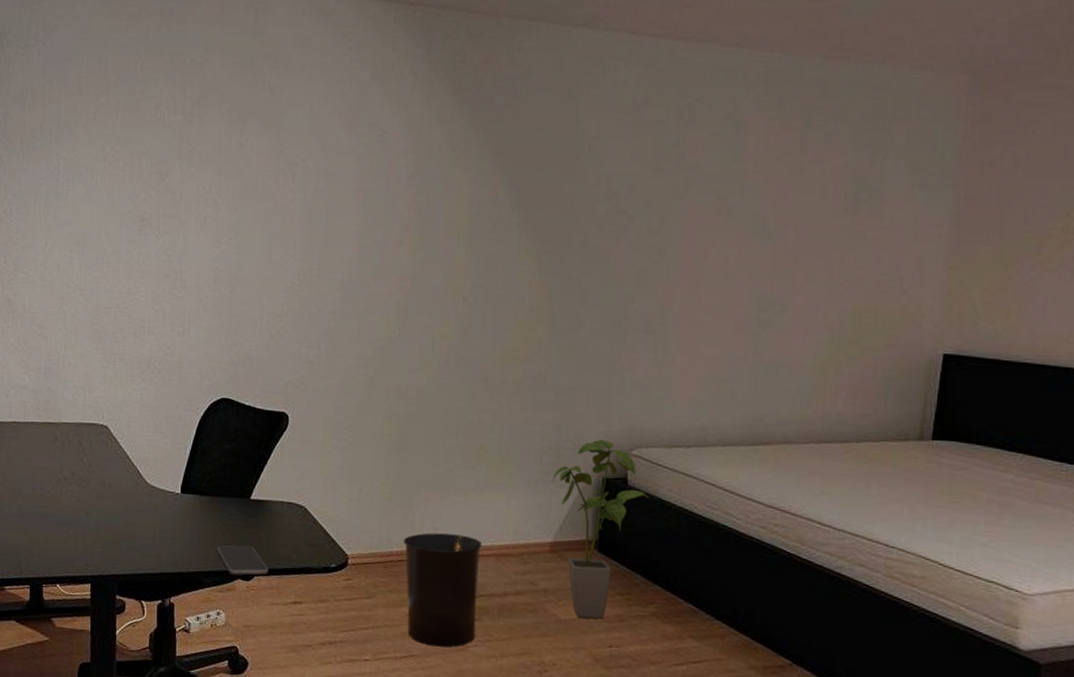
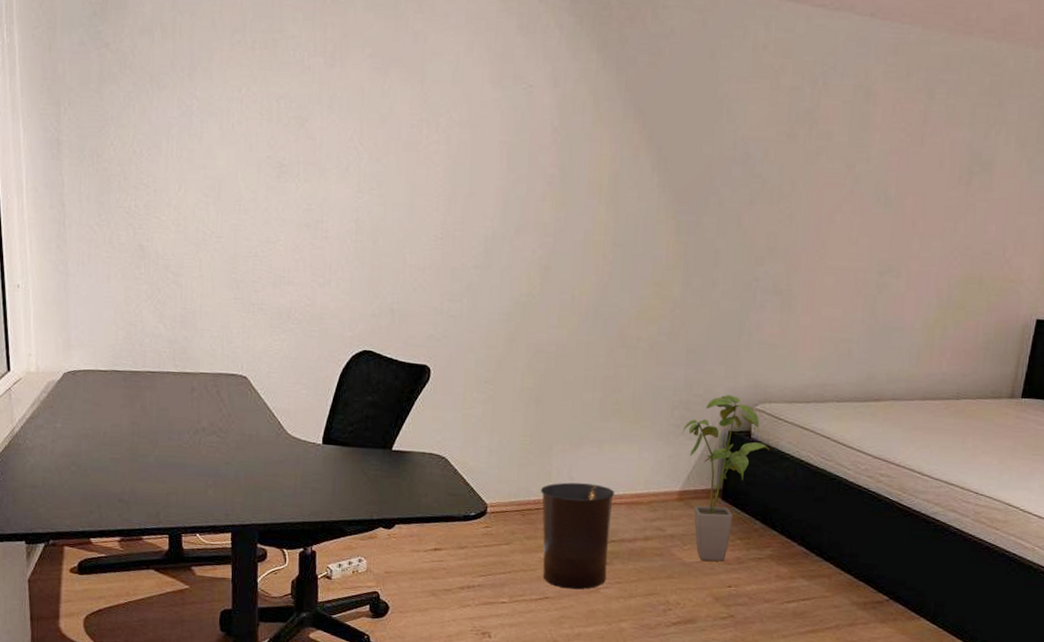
mobile phone: present [216,545,268,576] -> none [358,495,410,525]

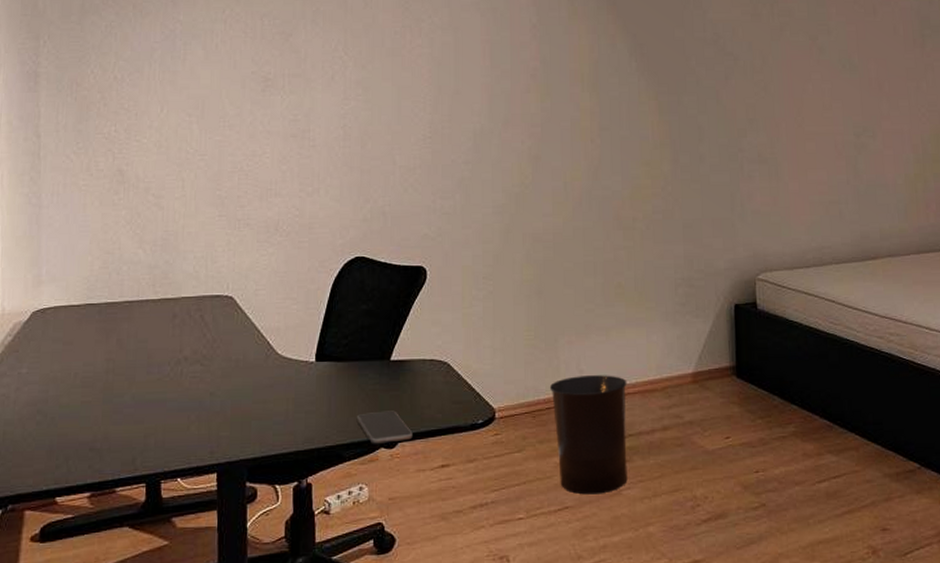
mobile phone: none [358,495,410,525] -> present [356,410,413,445]
house plant: present [682,395,771,562] -> none [688,267,779,446]

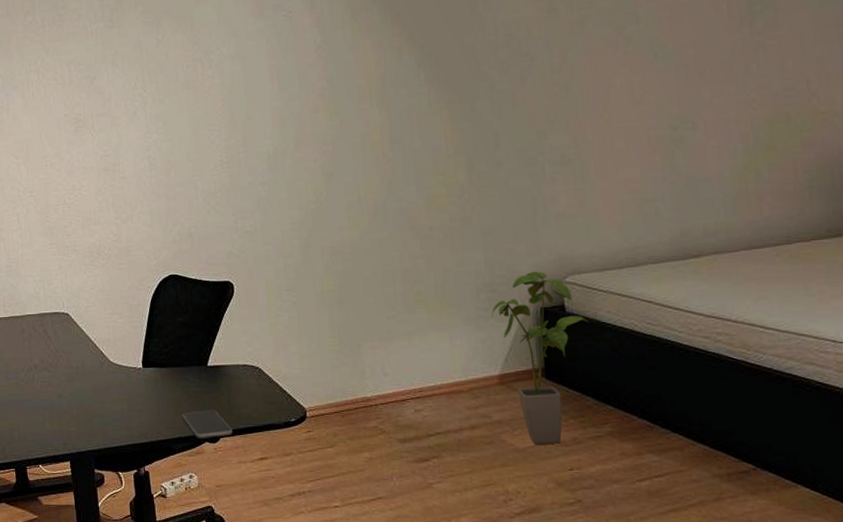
waste bin: present [549,375,628,495] -> none [356,377,438,487]
house plant: none [688,267,779,446] -> present [491,271,590,444]

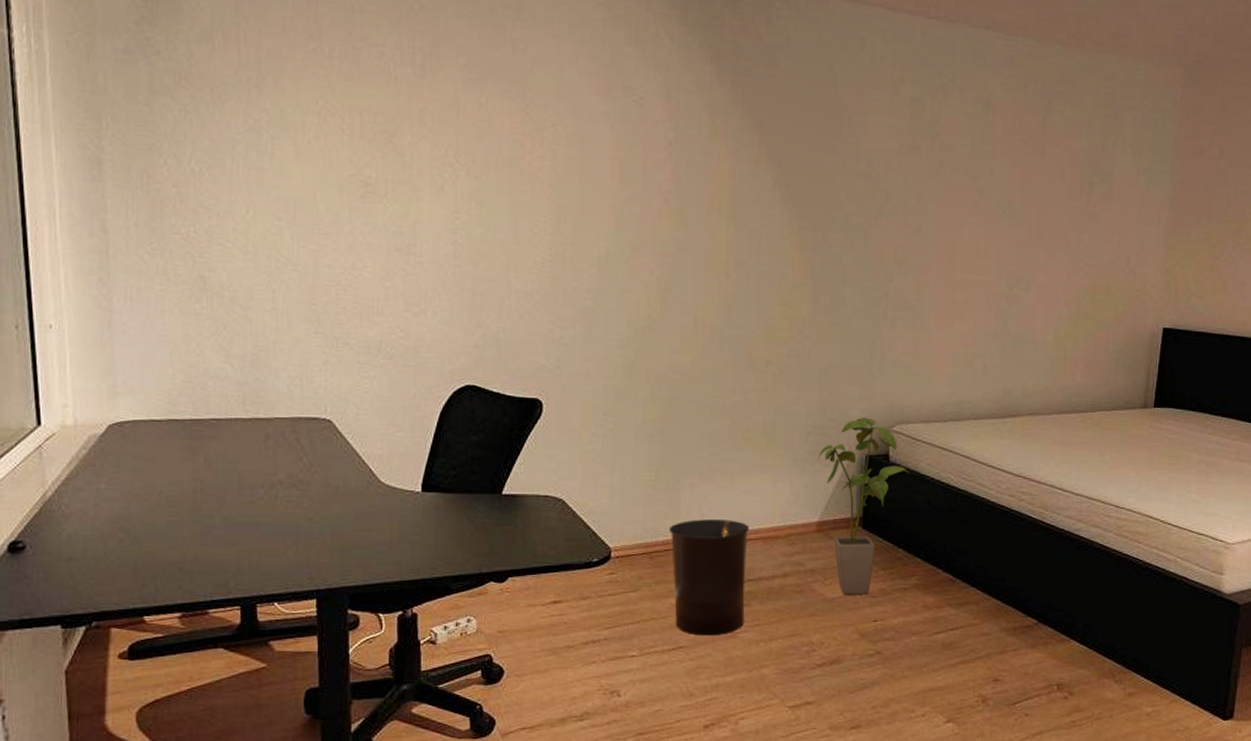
mobile phone: present [182,410,233,440] -> none [465,545,524,579]
waste bin: none [356,377,438,487] -> present [668,519,750,636]

